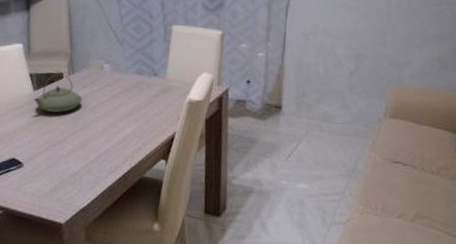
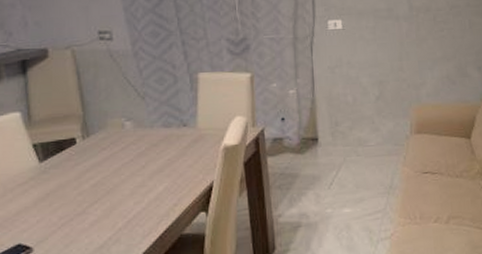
teapot: present [34,73,83,113] -> none [41,138,102,184]

